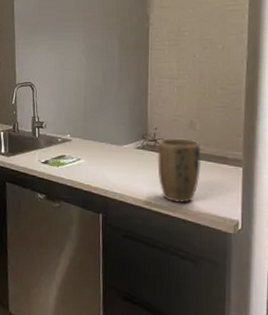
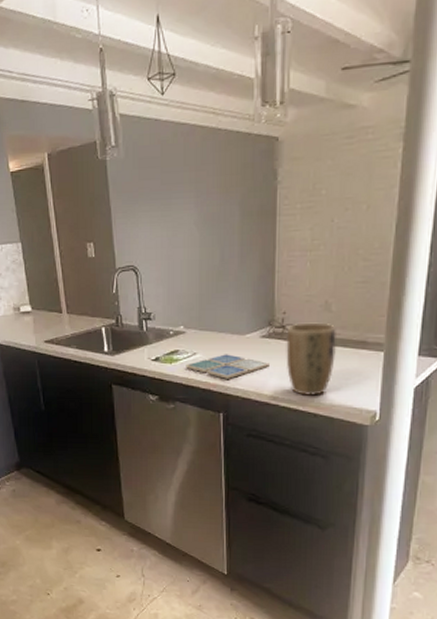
drink coaster: none [71,161,143,184] -> present [186,354,270,379]

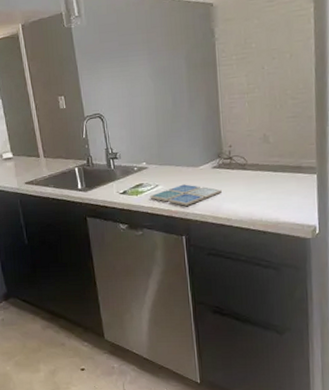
plant pot: present [286,322,336,396] -> none [233,152,277,216]

